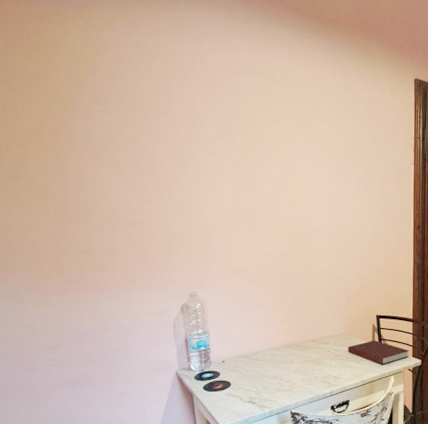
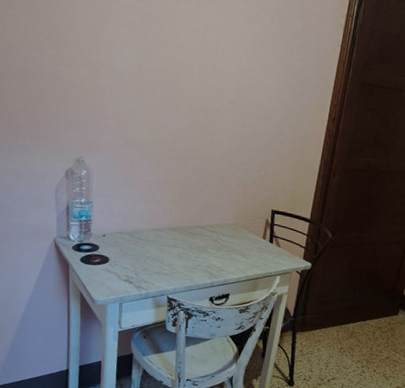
notebook: present [348,340,409,365] -> none [236,235,301,263]

